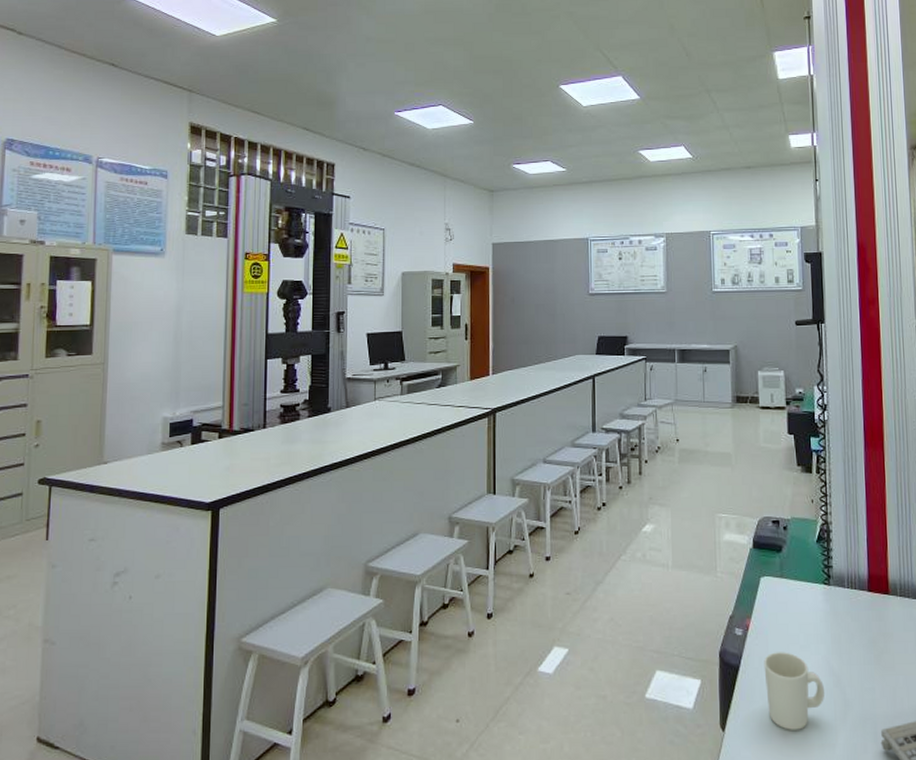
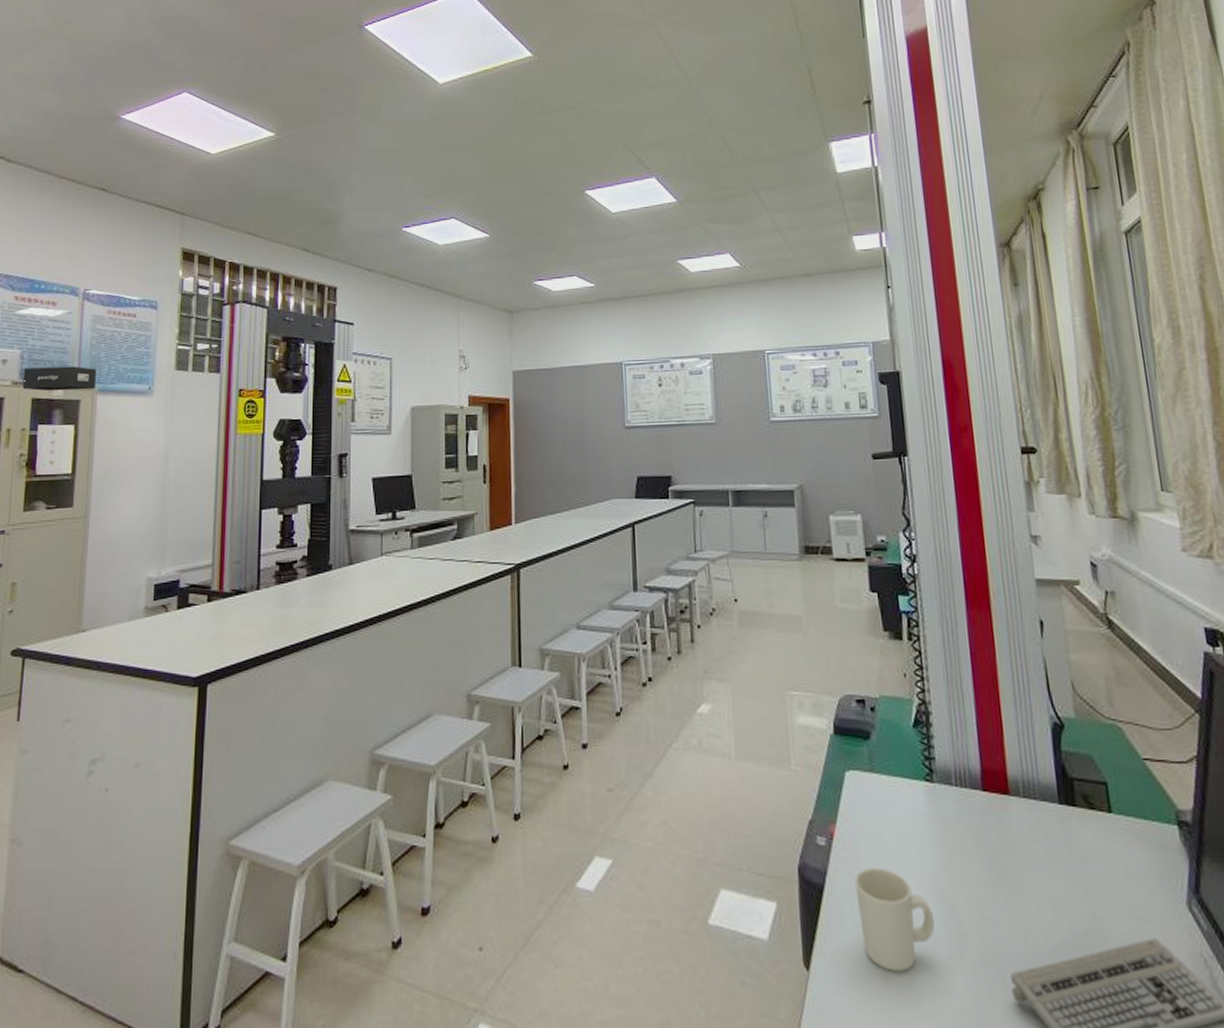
box: none [41,227,111,250] -> present [22,366,96,392]

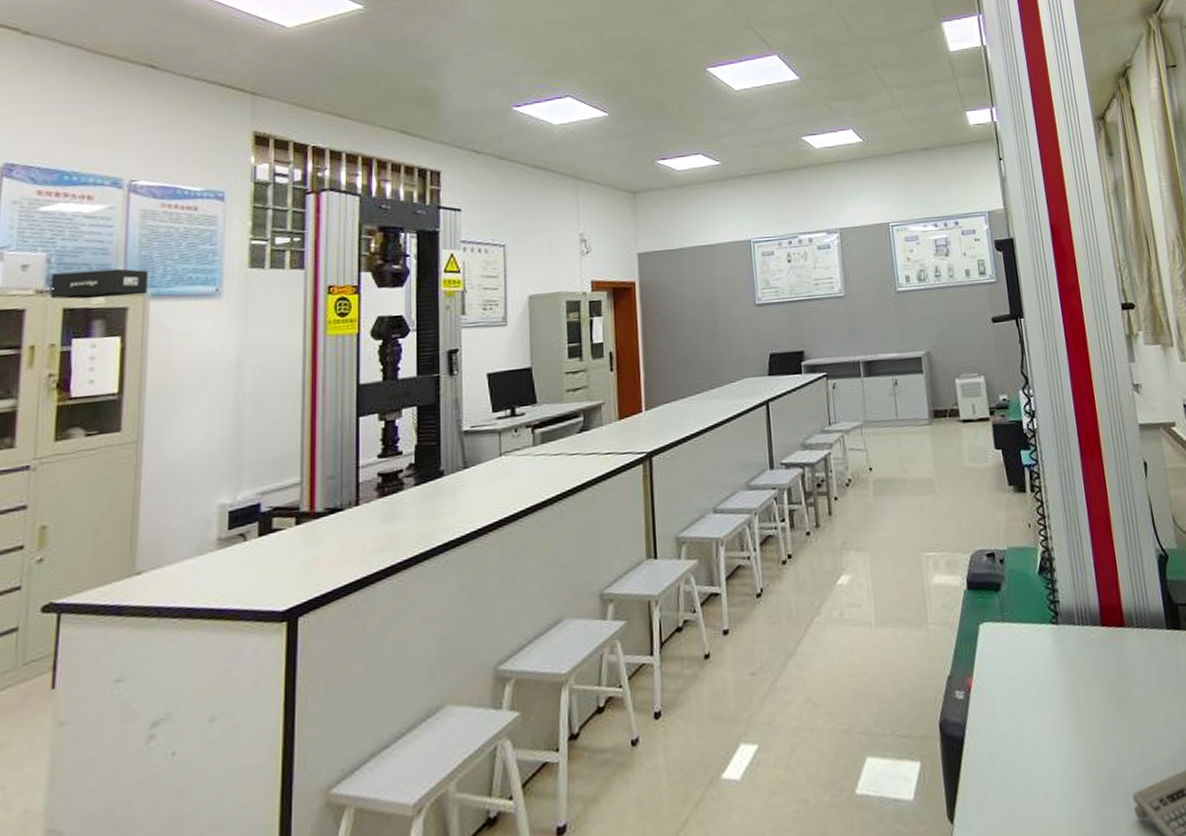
mug: present [854,868,935,971] -> none [991,712,1065,811]

